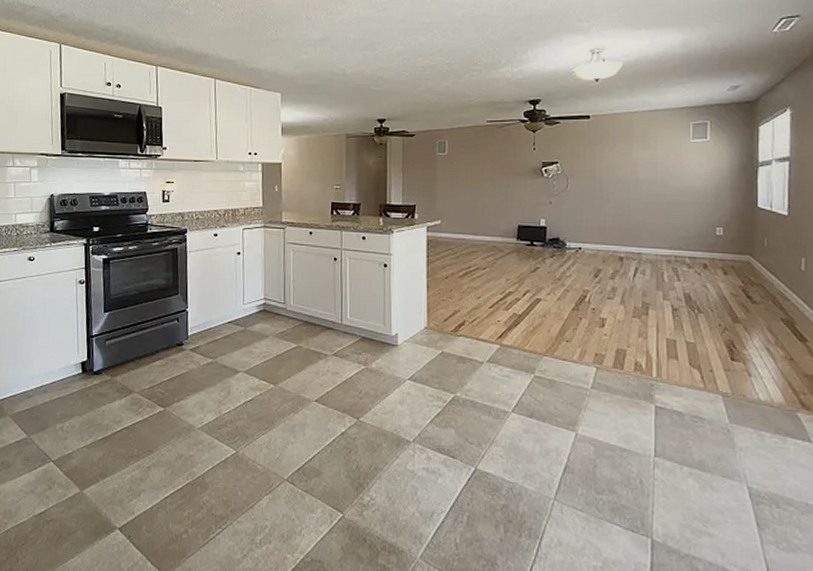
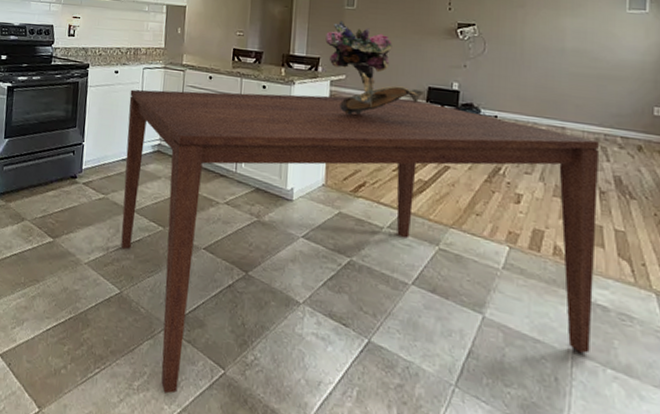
dining table: none [231,238,672,543] -> present [120,89,600,394]
bouquet: none [420,167,514,259] -> present [325,20,424,115]

